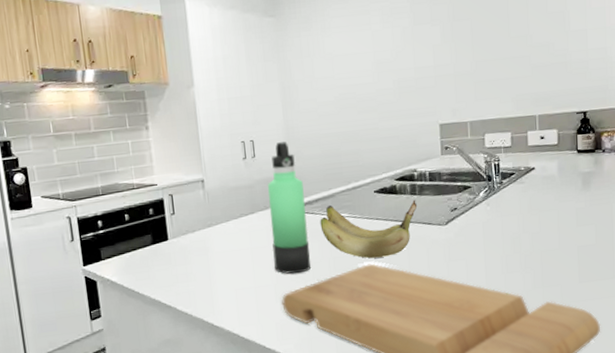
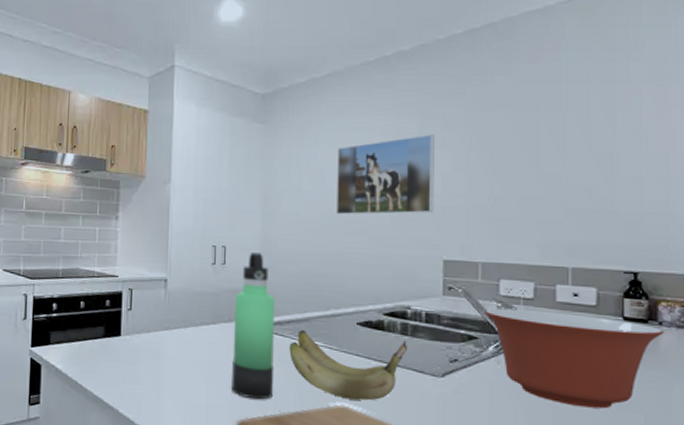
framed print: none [343,10,429,96] -> present [337,134,435,215]
mixing bowl: none [475,153,606,229] -> present [485,308,664,409]

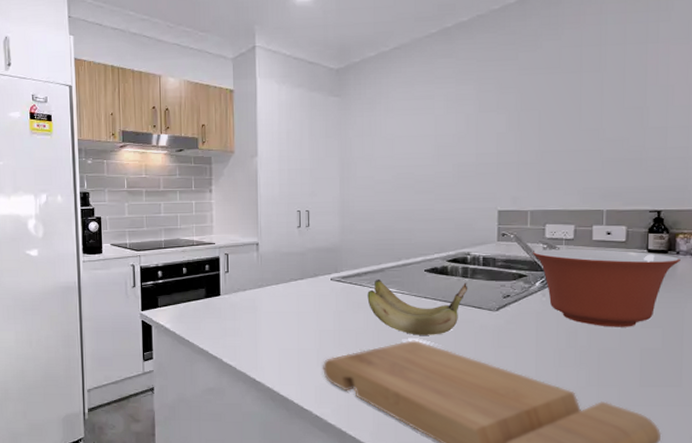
thermos bottle: present [231,252,275,400] -> none [318,214,355,341]
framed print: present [337,134,435,215] -> none [405,99,490,176]

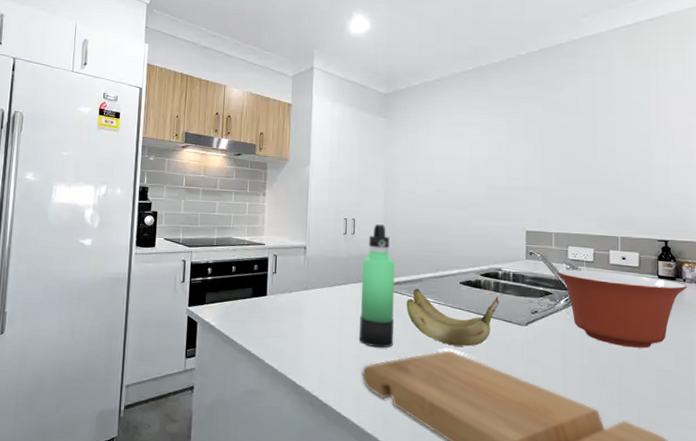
thermos bottle: none [318,214,355,341] -> present [359,224,395,348]

